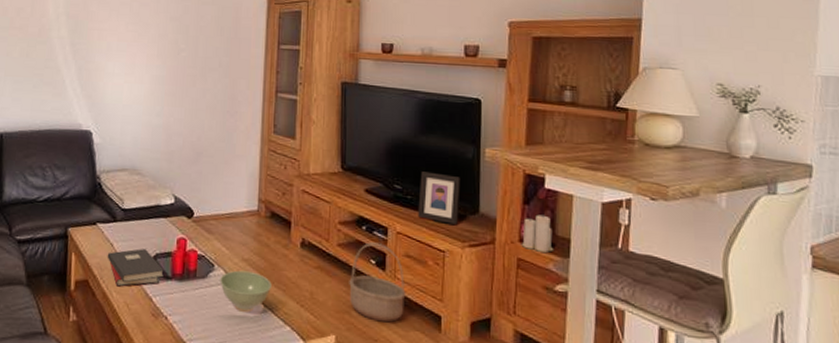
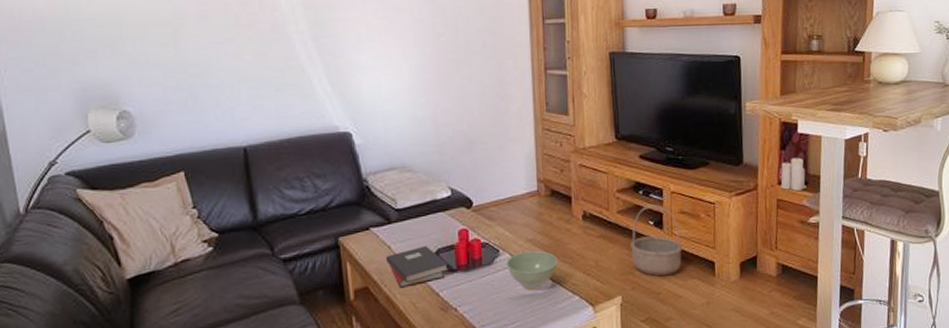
picture frame: present [418,171,462,224] -> none [689,131,727,177]

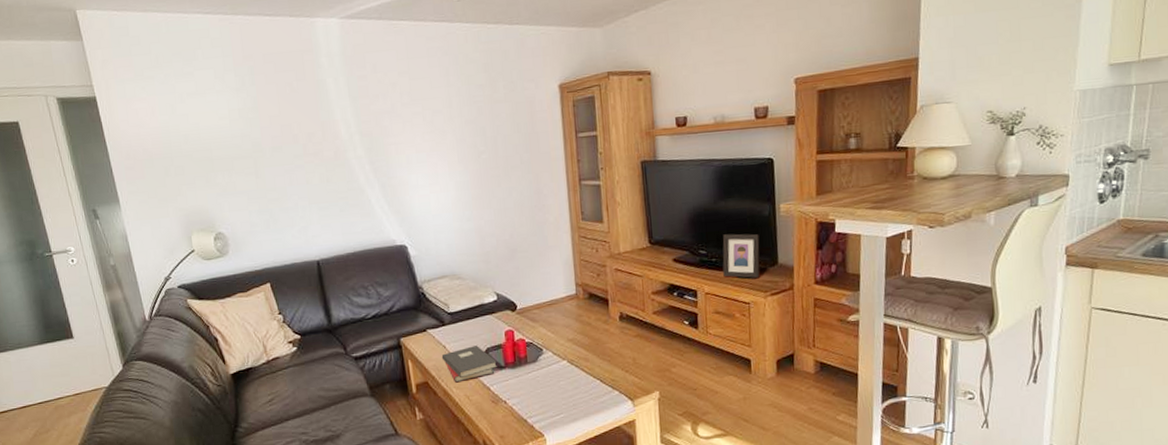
bowl: present [506,250,558,290] -> none [549,349,597,386]
basket: present [630,204,683,277] -> none [666,305,718,373]
picture frame: none [689,131,727,177] -> present [722,233,761,278]
candle: present [779,156,807,192] -> none [816,255,846,291]

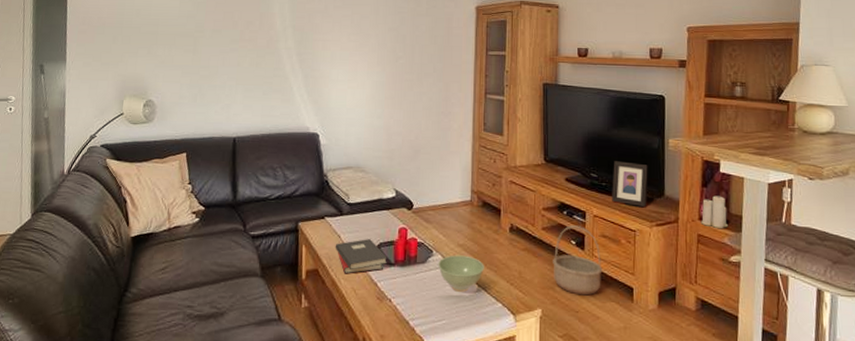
bowl: none [549,349,597,386] -> present [438,255,484,292]
basket: none [666,305,718,373] -> present [553,225,602,296]
candle: none [816,255,846,291] -> present [700,194,729,229]

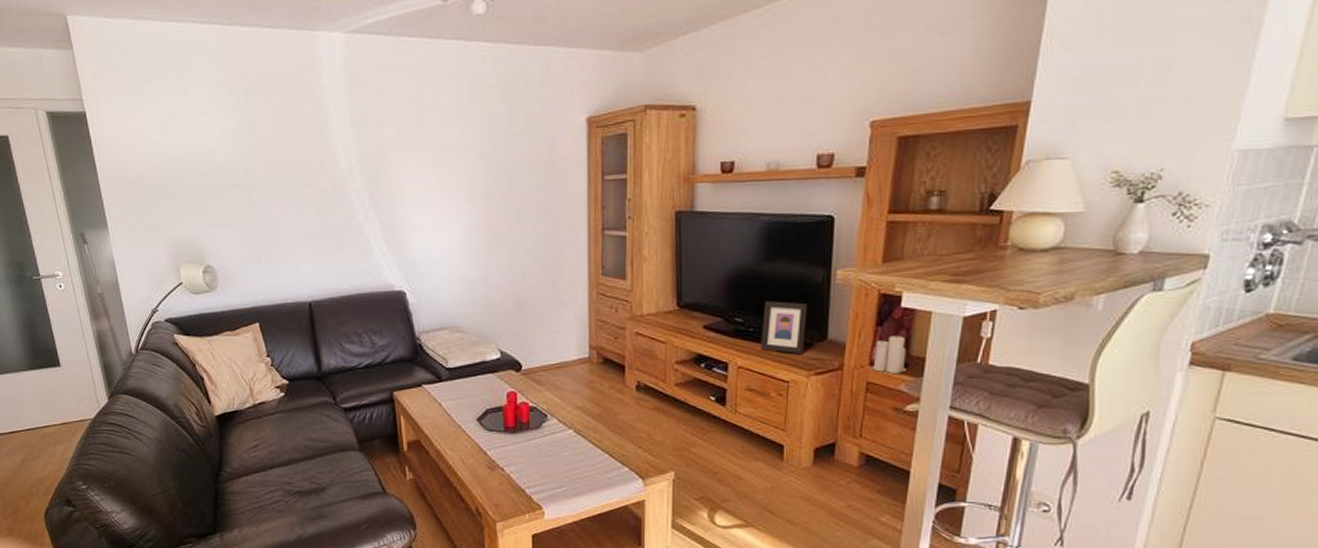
hardback book: present [335,239,387,274] -> none [436,406,496,444]
bowl: present [438,255,484,292] -> none [554,418,607,457]
basket: present [553,225,602,296] -> none [688,379,747,456]

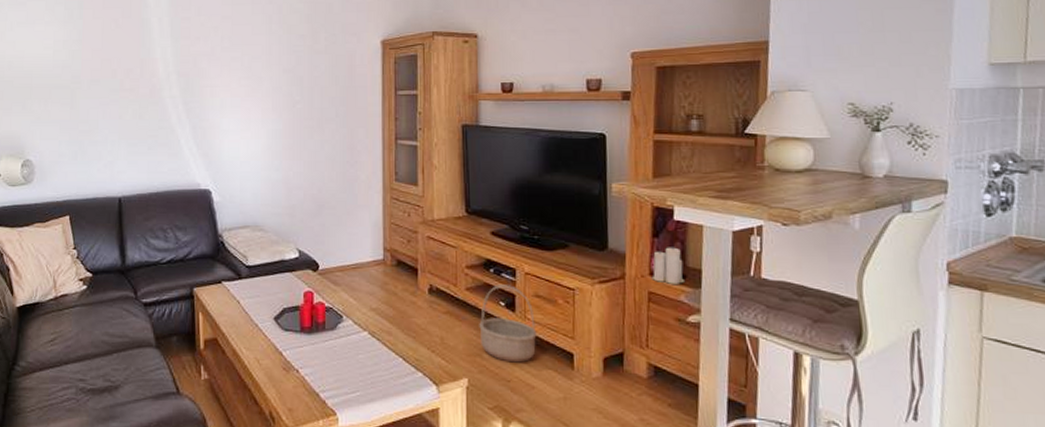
basket: none [688,379,747,456] -> present [479,284,537,363]
picture frame: present [761,301,809,353] -> none [545,211,589,262]

